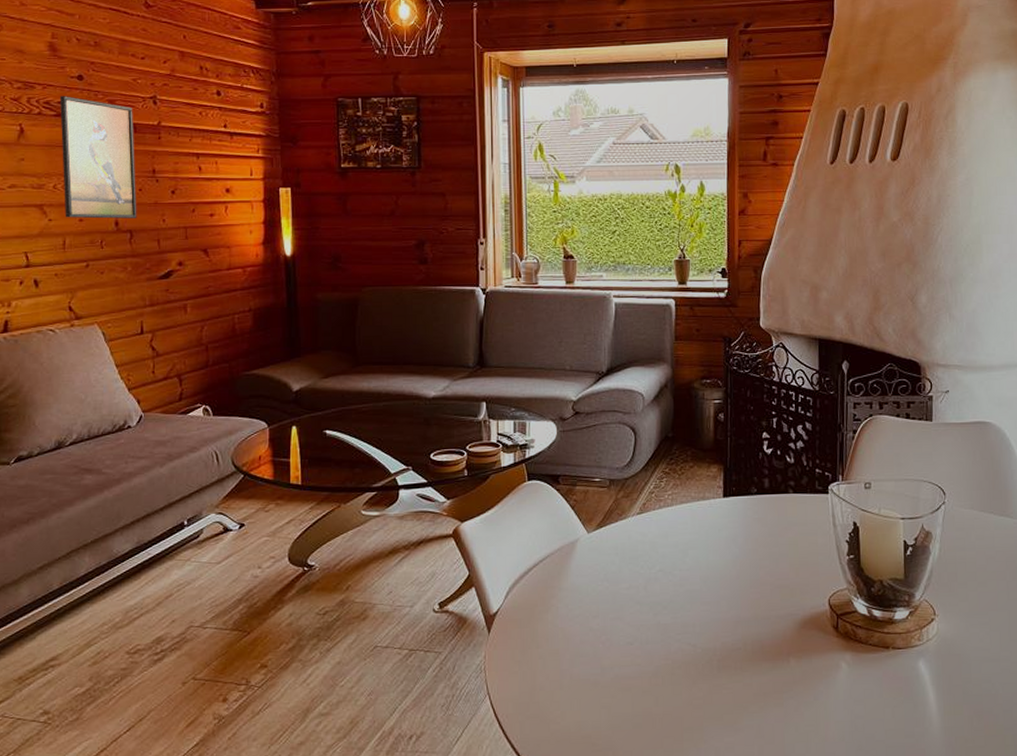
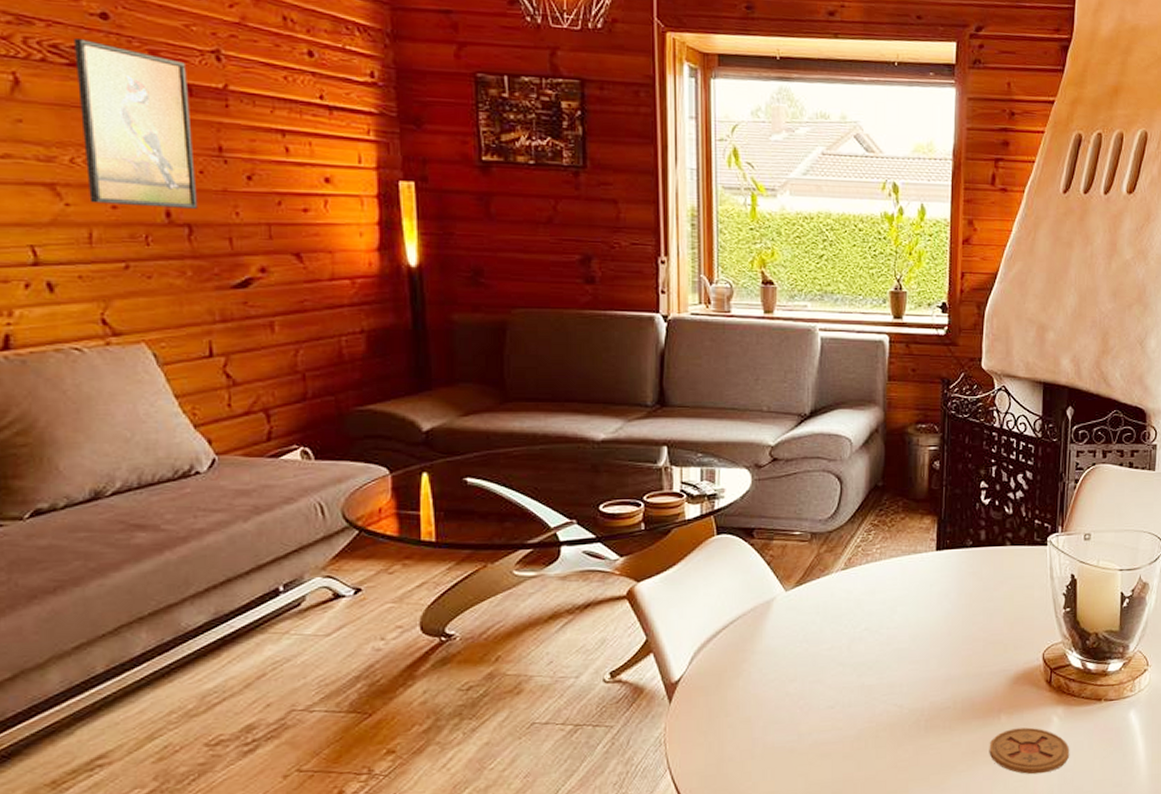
coaster: none [779,672,860,720] -> present [989,727,1070,775]

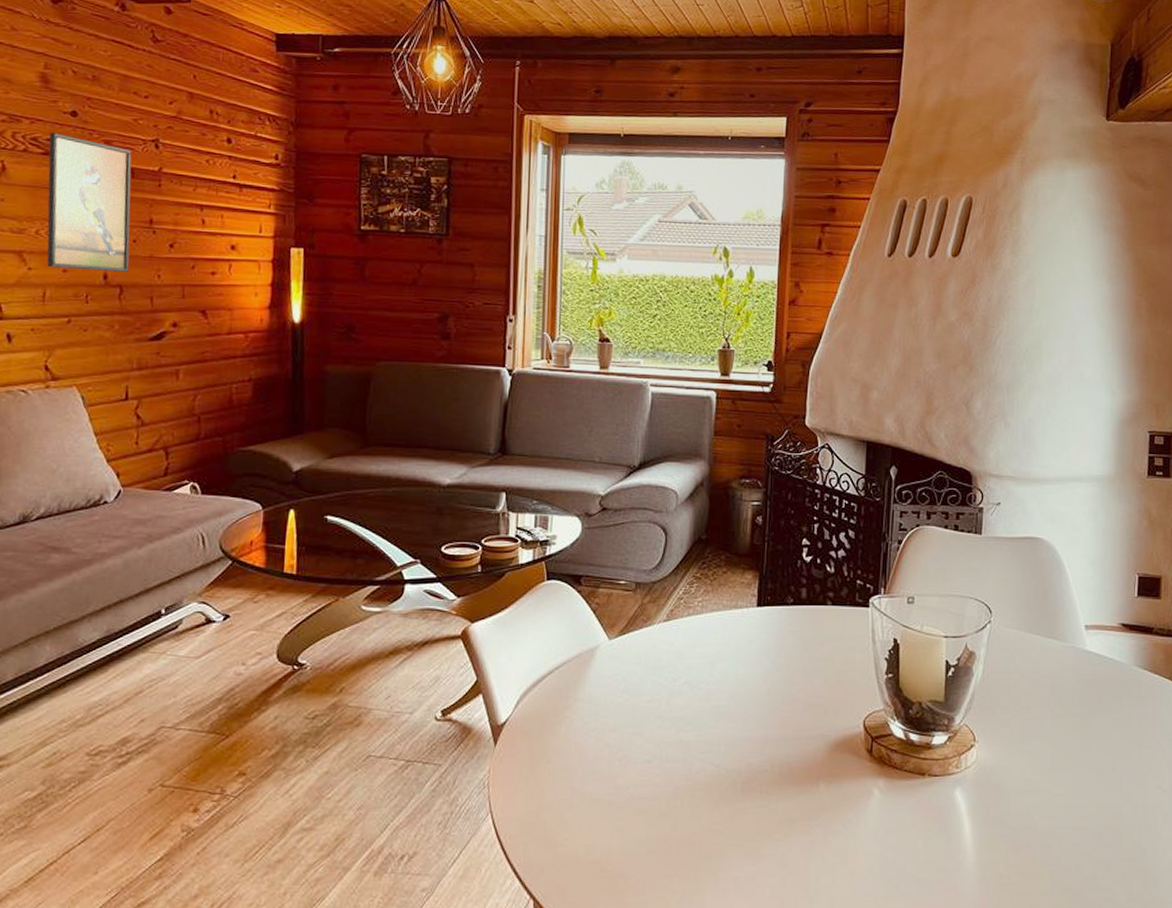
coaster: present [989,727,1070,775] -> none [806,798,891,850]

